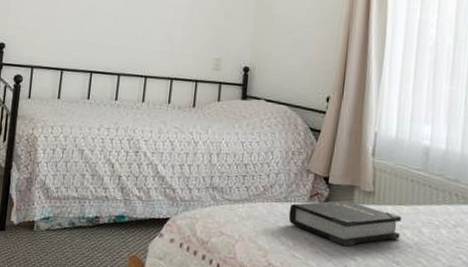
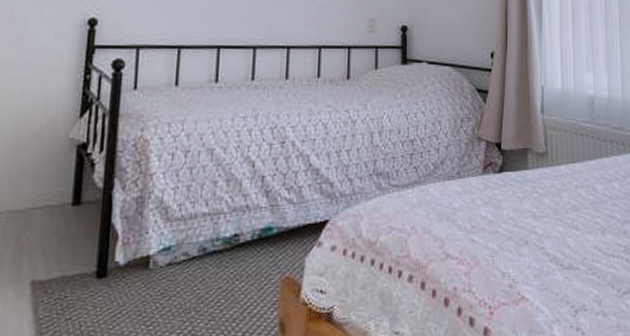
hardback book: present [288,200,402,247] -> none [463,166,576,220]

